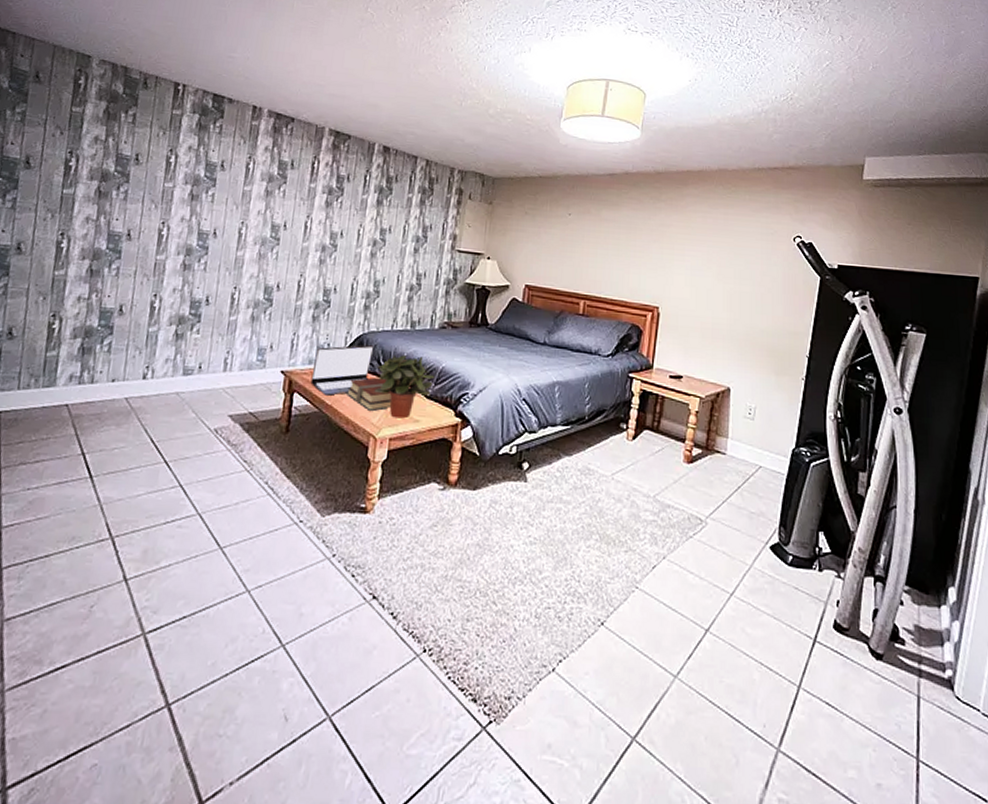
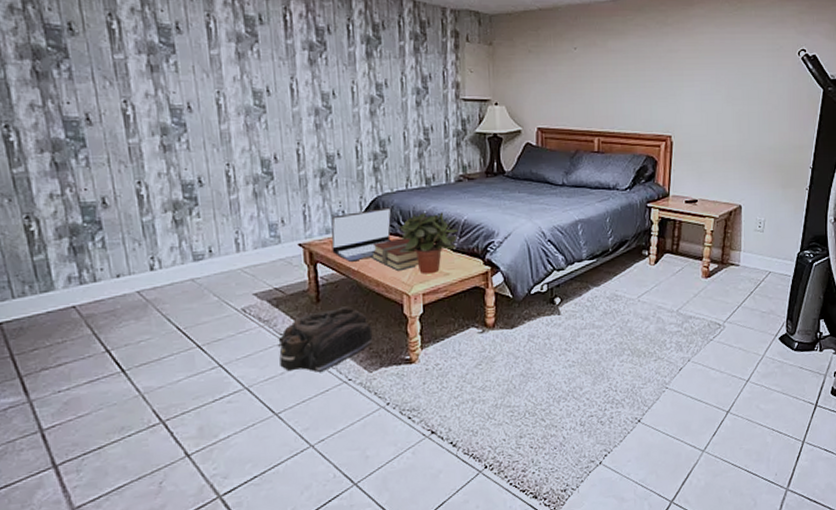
duffel bag: none [237,441,334,508] -> present [277,306,373,372]

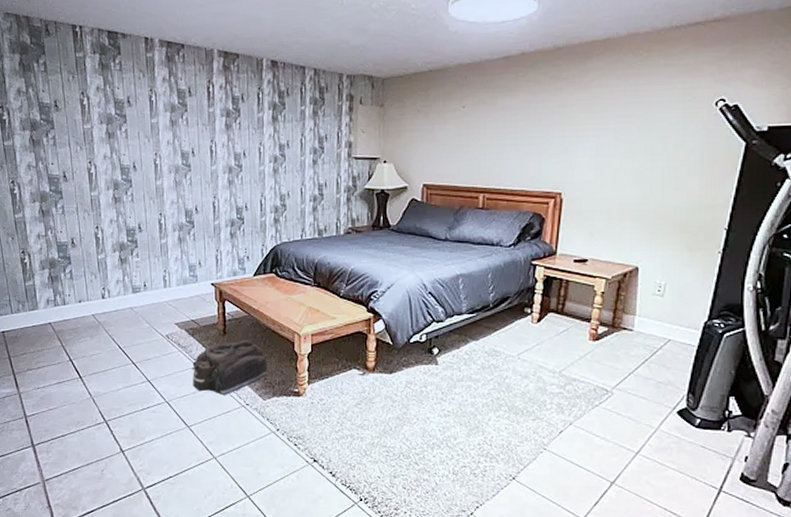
laptop: present [331,207,392,262] -> none [237,255,288,301]
books: present [371,237,420,270] -> none [270,283,310,312]
potted plant: present [398,212,459,275] -> none [292,261,346,317]

